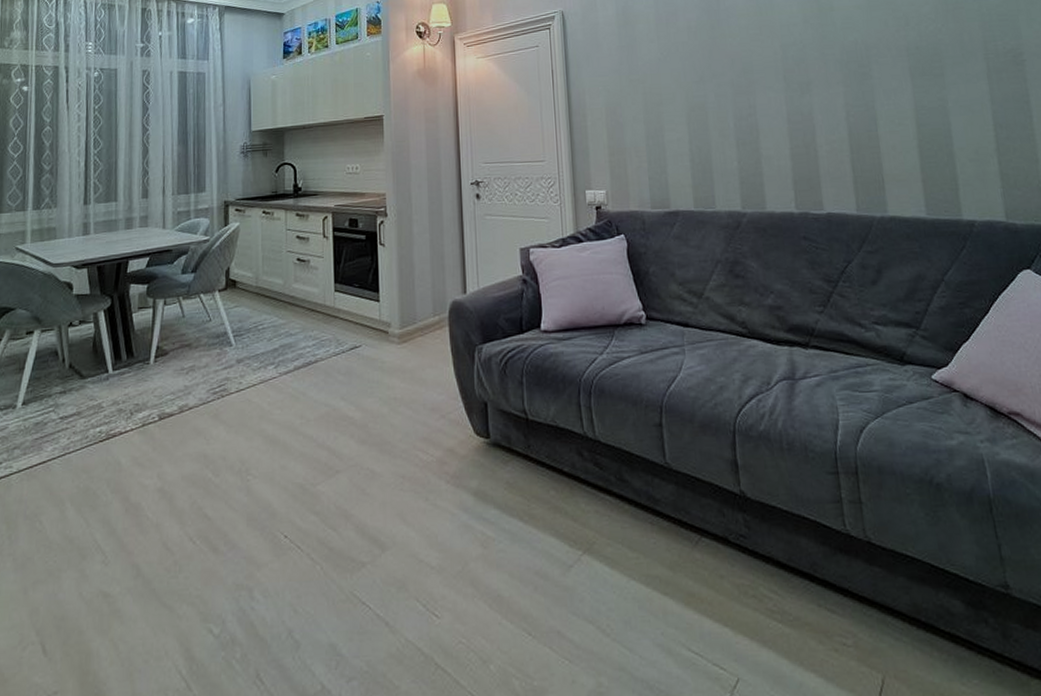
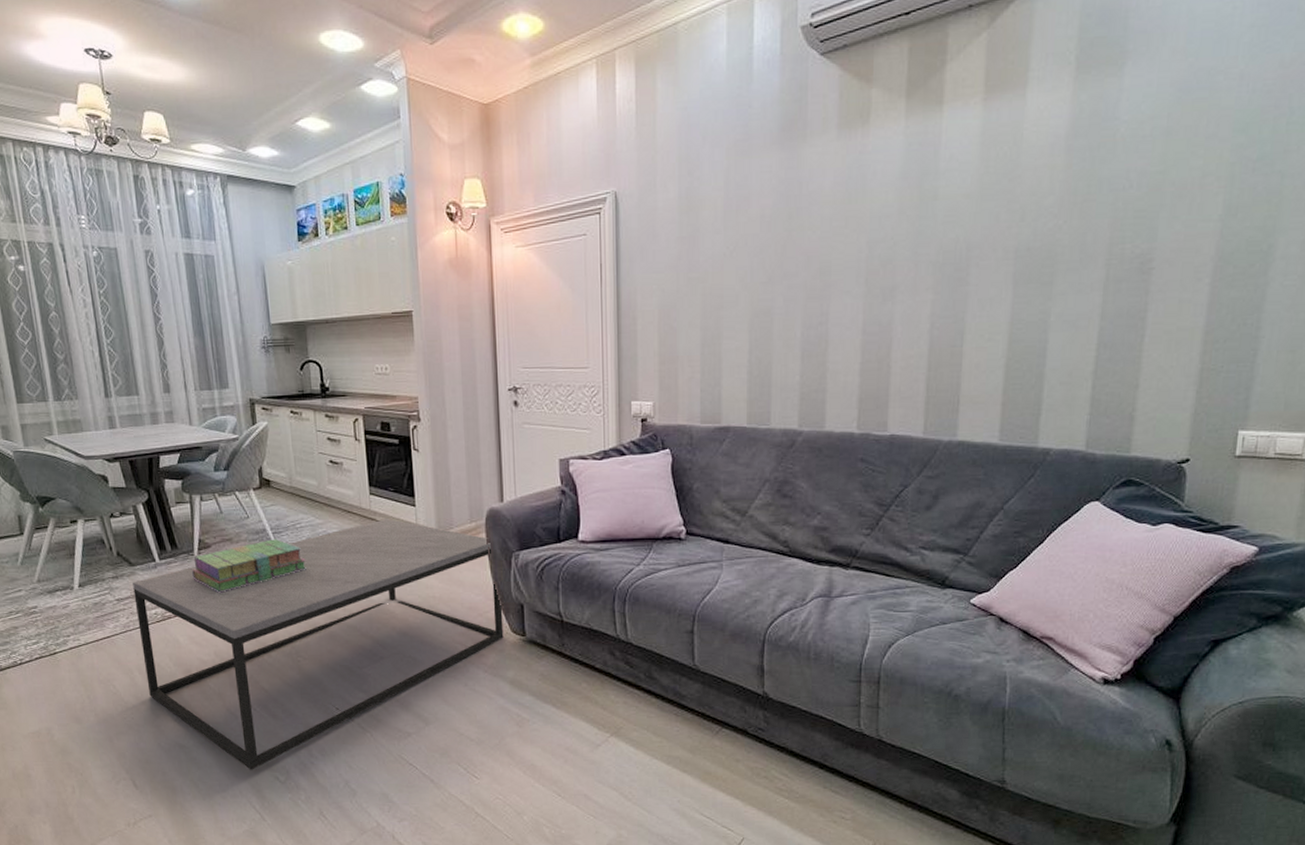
coffee table: none [78,316,467,622] -> present [133,519,504,770]
stack of books: none [145,342,266,405] -> present [192,539,308,593]

